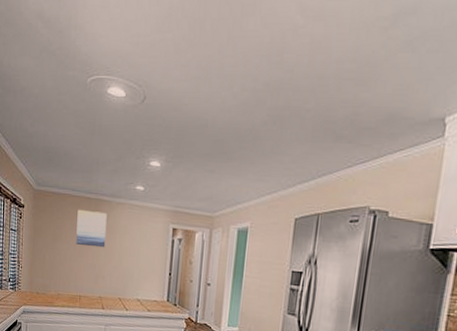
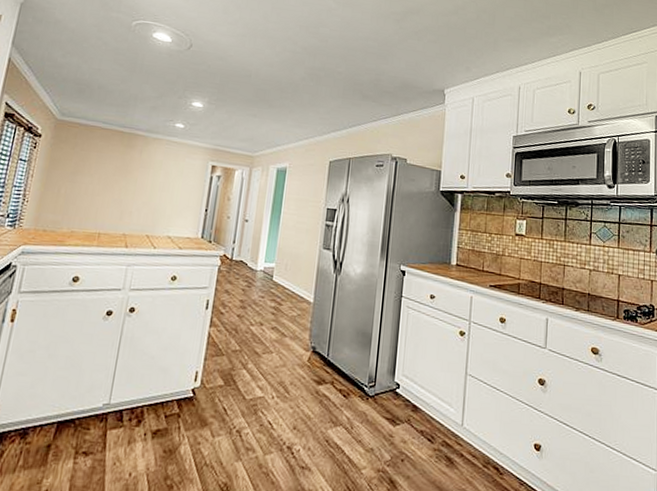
wall art: present [76,209,107,248] -> none [101,142,141,183]

